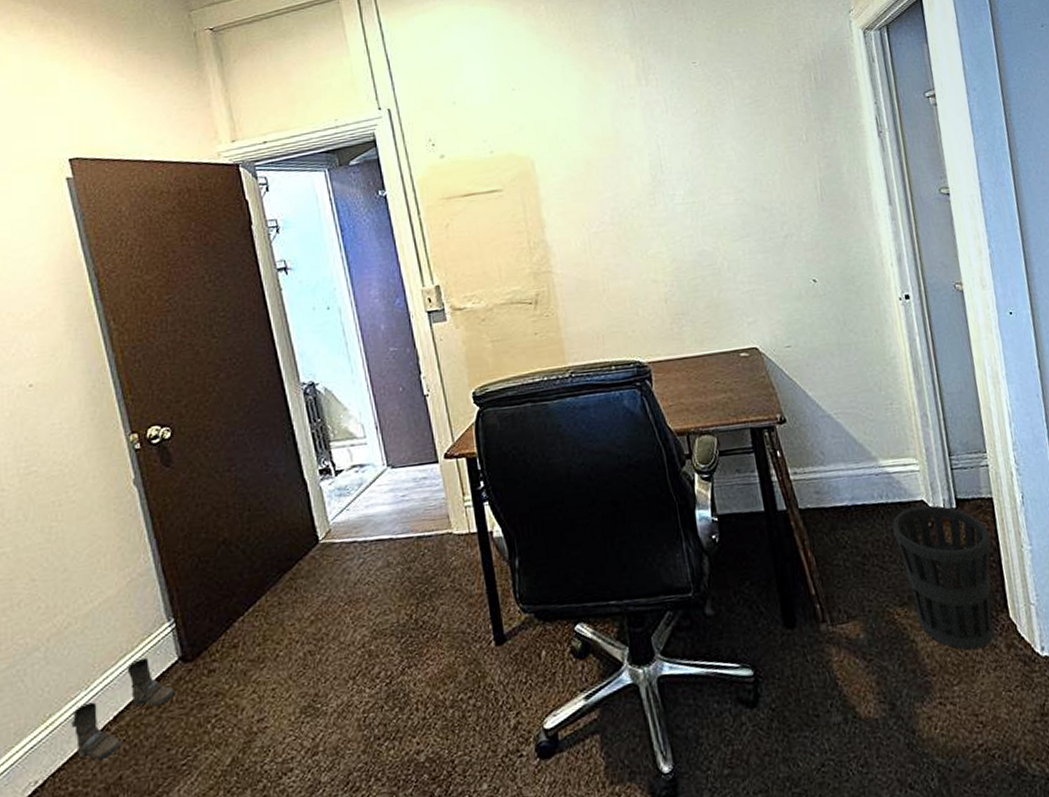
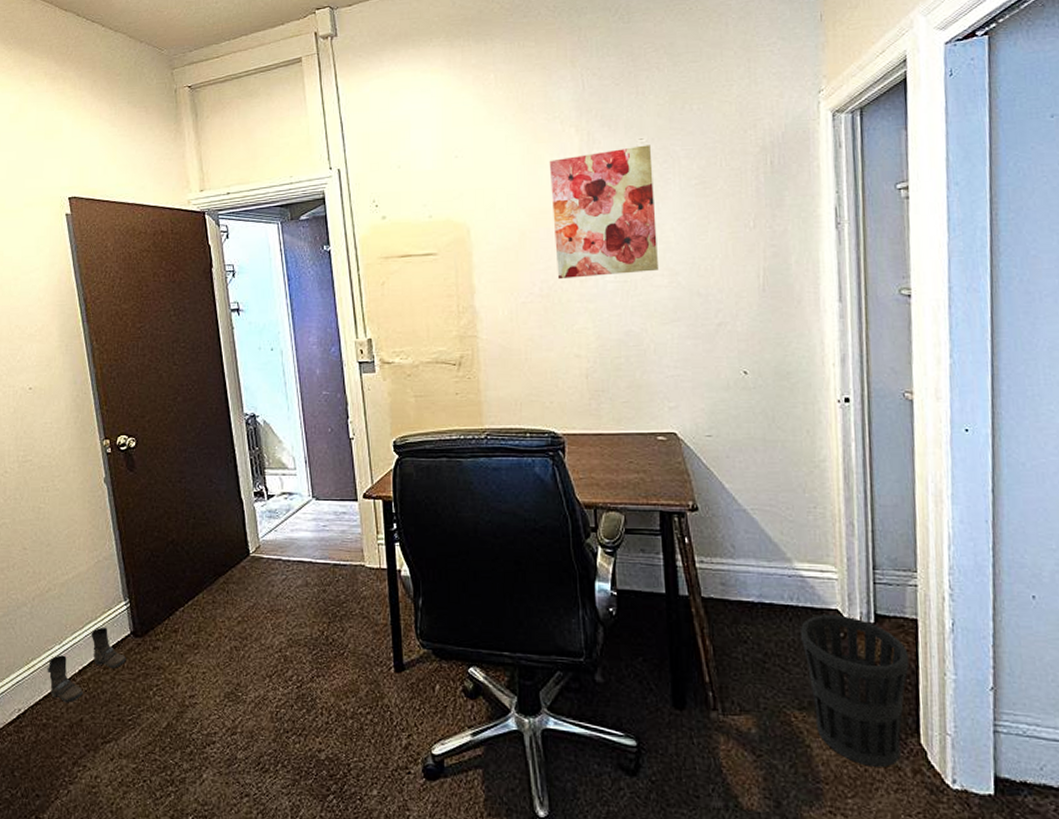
wall art: none [607,68,723,206] -> present [549,145,658,280]

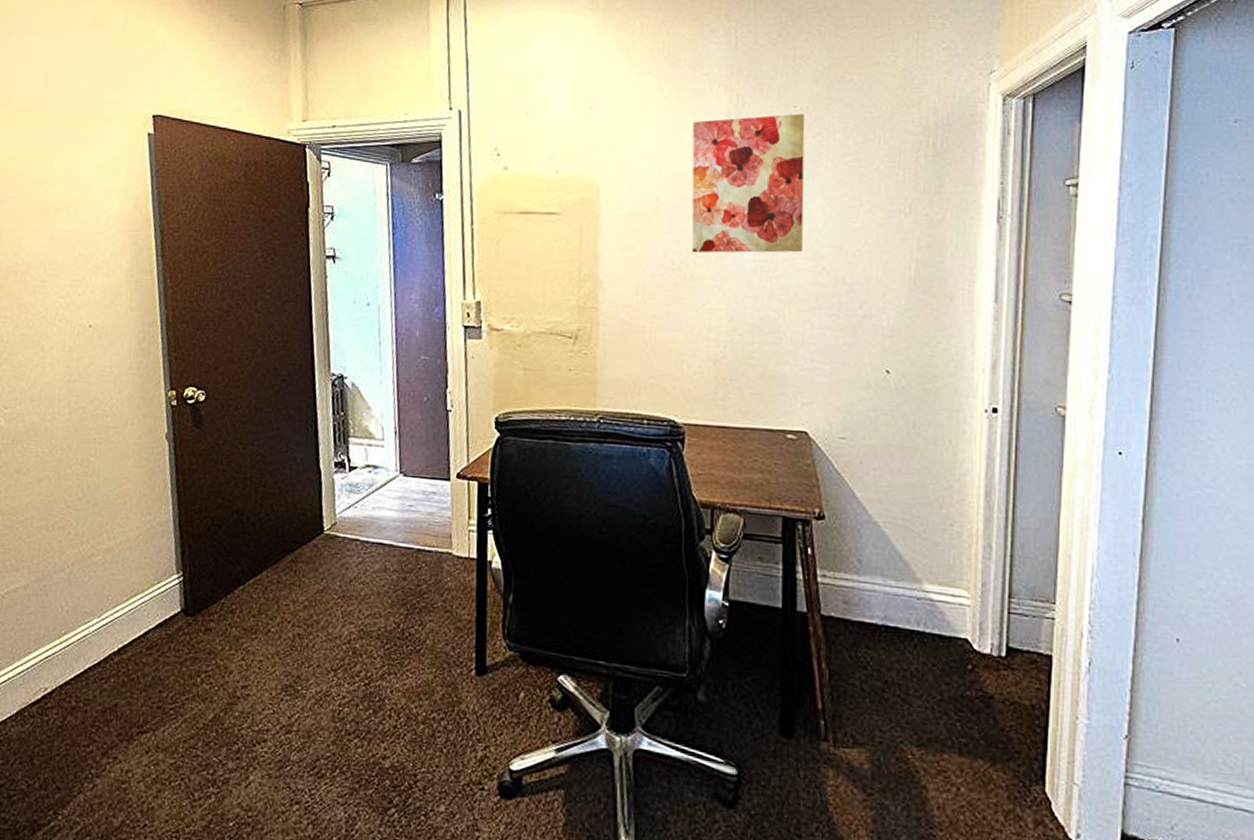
boots: present [47,627,127,702] -> none [81,601,175,684]
wastebasket: present [801,615,910,767] -> none [925,643,1040,816]

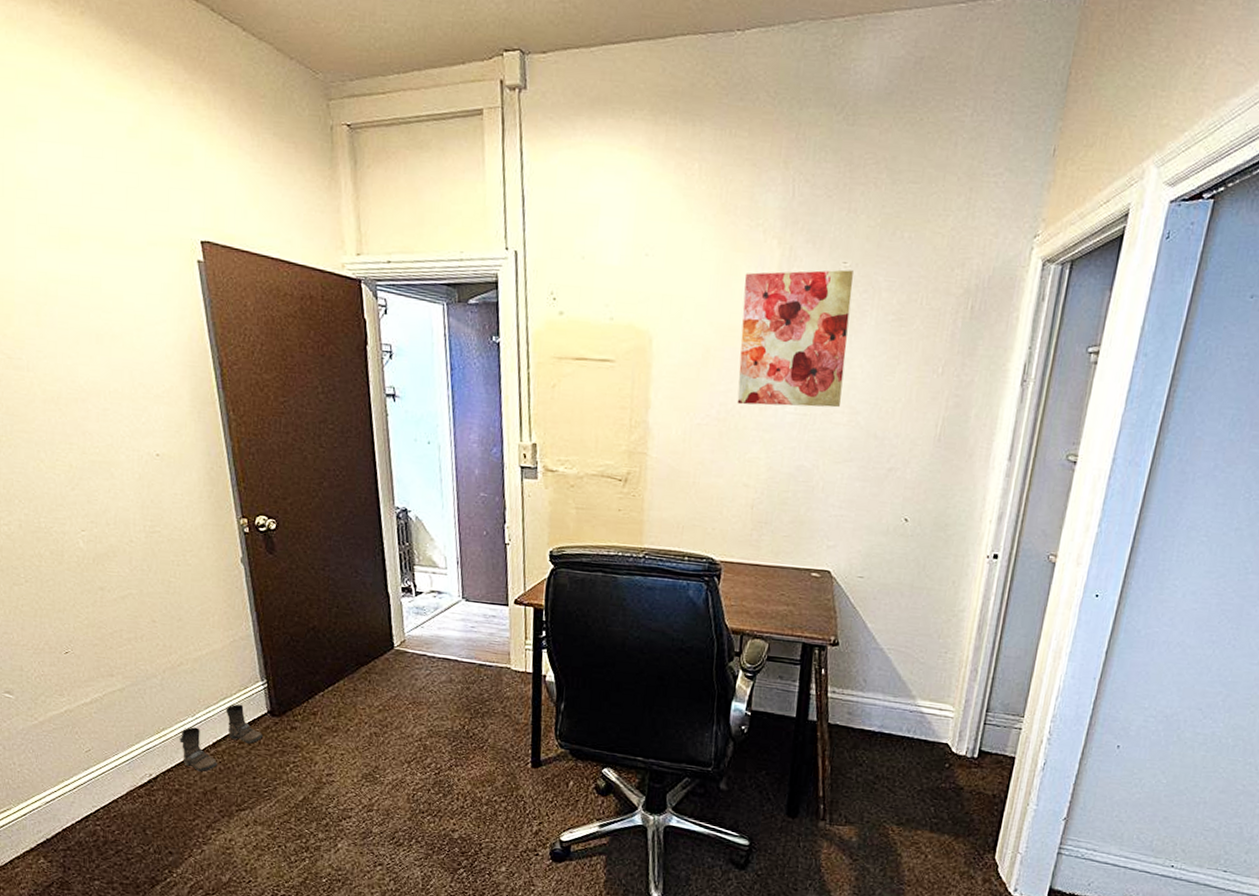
boots: none [81,601,175,684] -> present [179,704,264,771]

